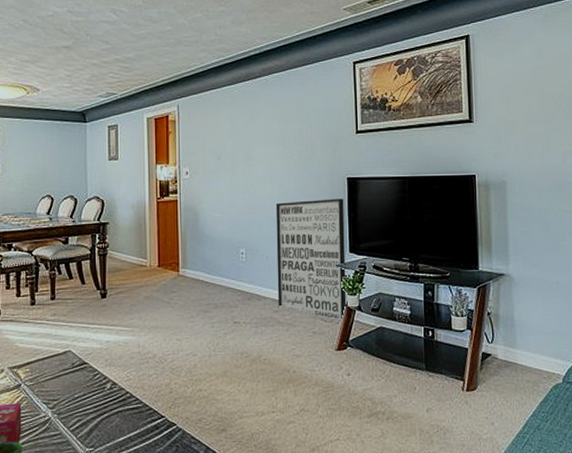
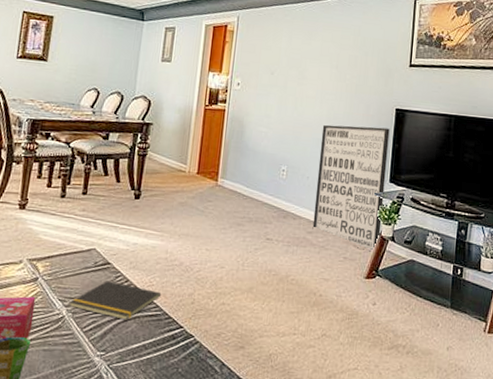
notepad: none [53,380,140,416] -> present [69,281,162,320]

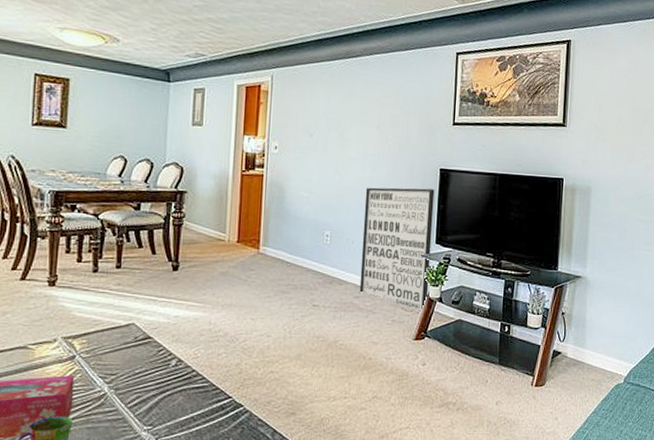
notepad: present [69,281,162,320] -> none [110,355,207,394]

